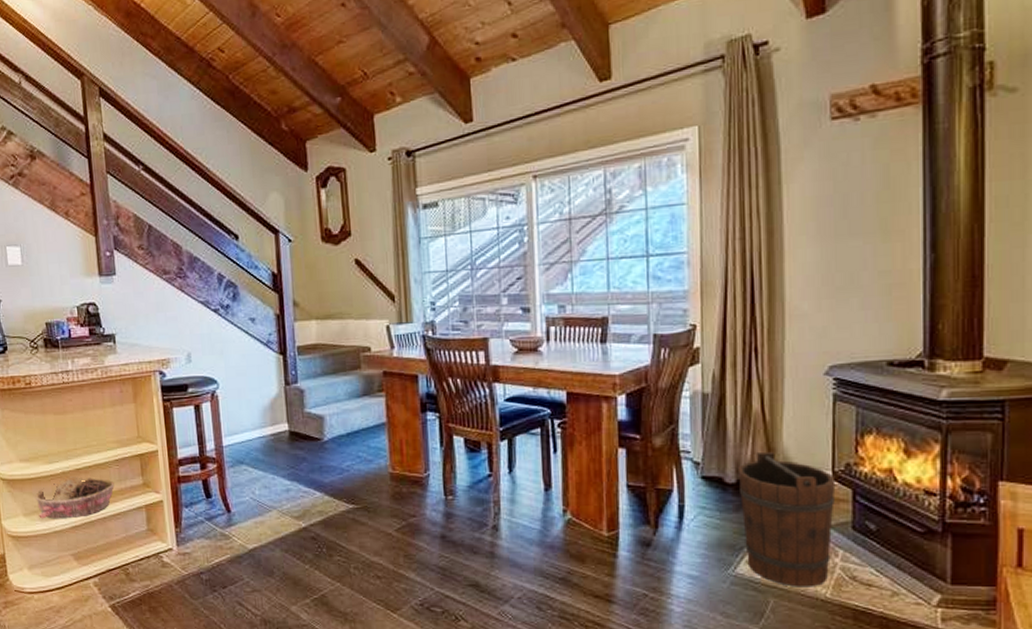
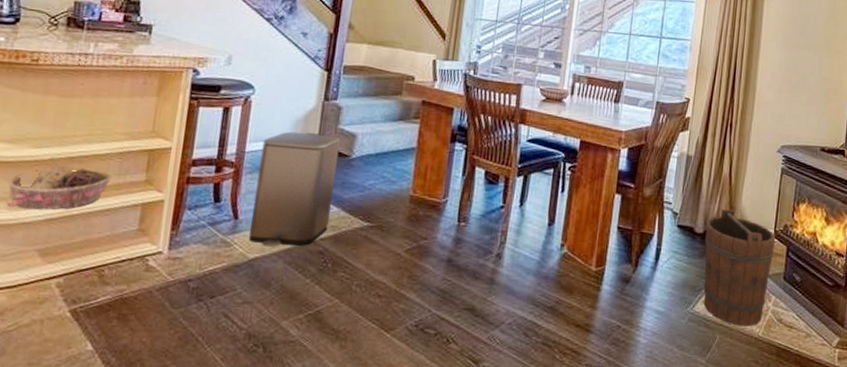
pedal bin: none [237,420,315,536] -> present [249,131,341,247]

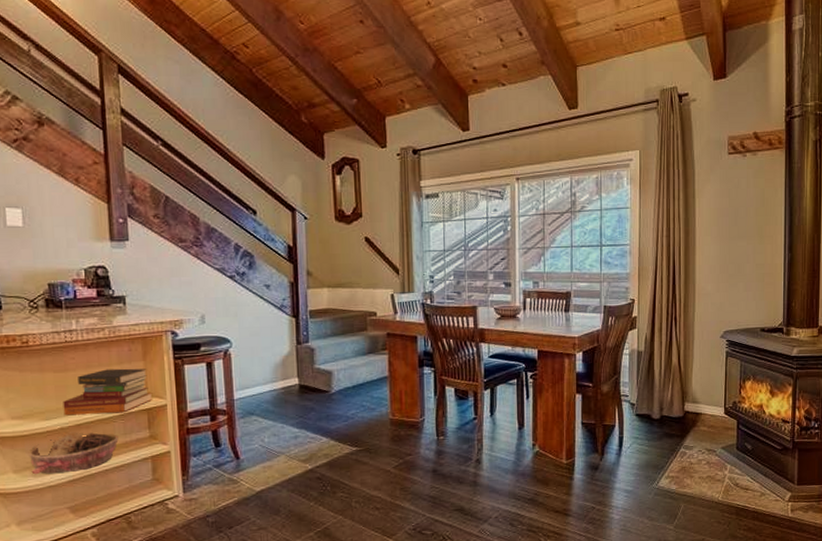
books: none [58,100,159,150] -> present [63,368,153,416]
pedal bin: present [249,131,341,247] -> none [248,375,321,479]
wooden bucket: present [703,208,776,327] -> none [661,394,726,494]

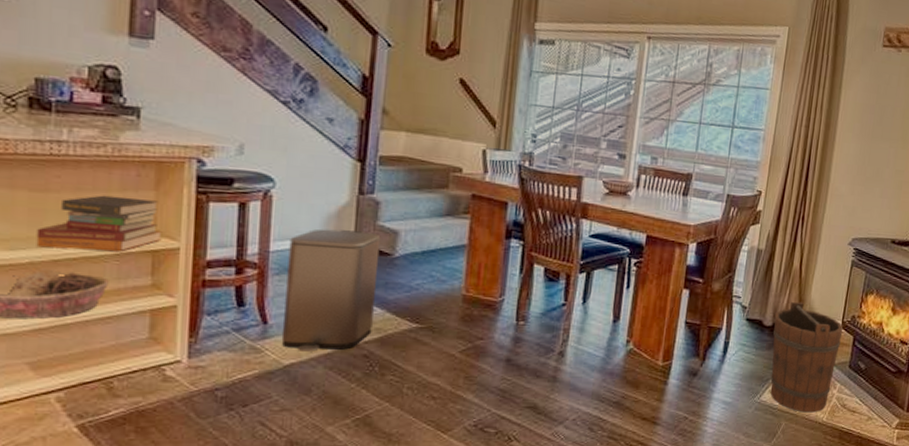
pedal bin: none [248,375,321,479] -> present [281,228,381,352]
wooden bucket: none [661,394,726,494] -> present [770,301,843,413]

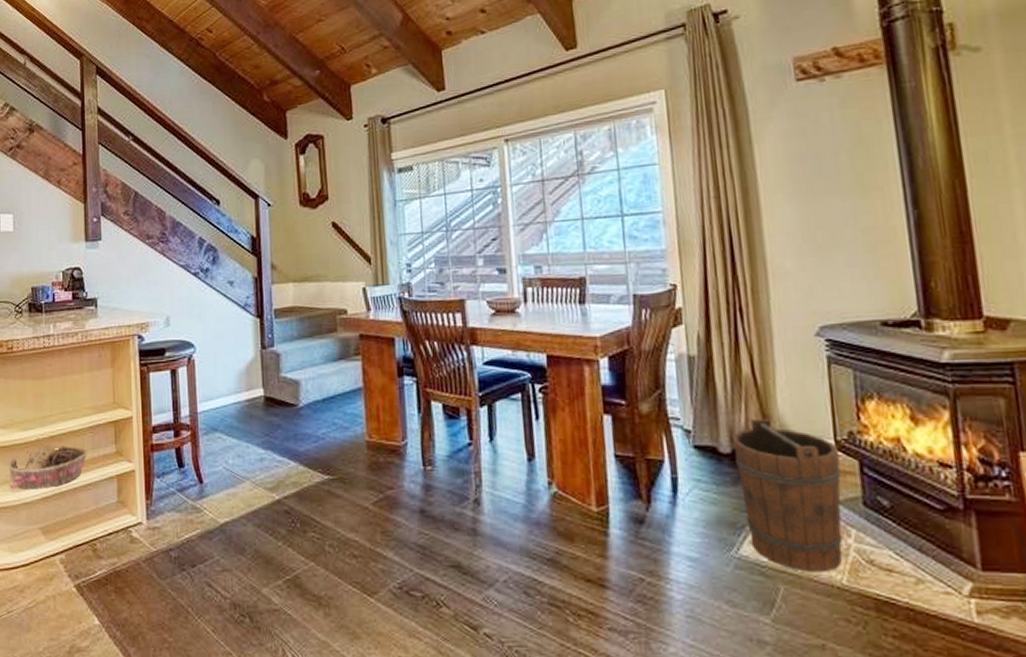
books: present [36,195,163,252] -> none [39,376,120,426]
pedal bin: present [281,228,381,352] -> none [212,384,289,509]

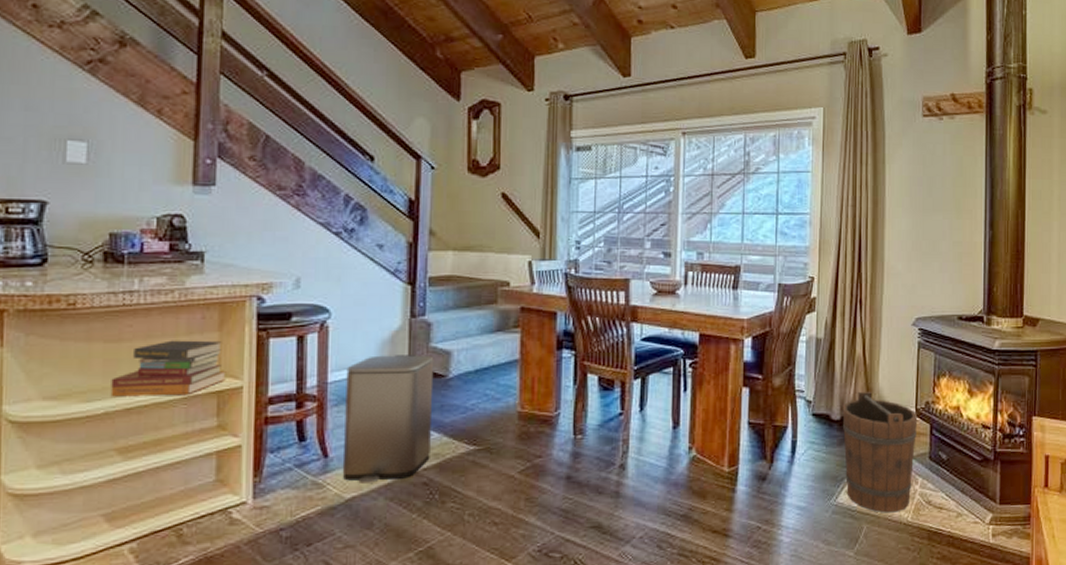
decorative basket: present [8,444,87,490] -> none [59,418,177,472]
books: none [39,376,120,426] -> present [110,340,227,397]
pedal bin: none [212,384,289,509] -> present [342,355,434,484]

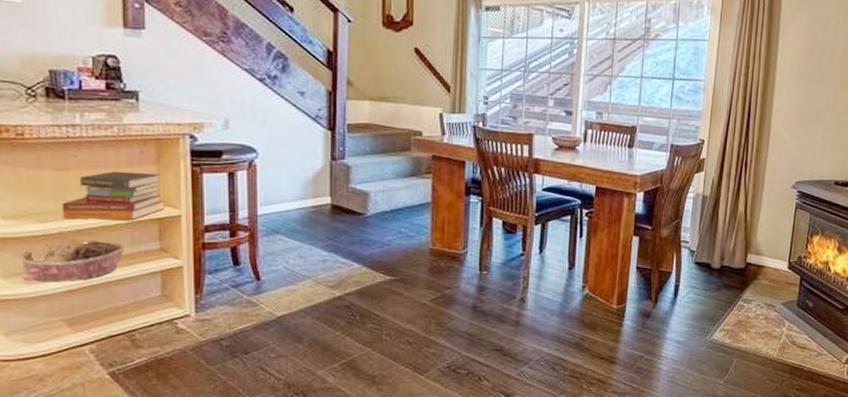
decorative basket: none [59,418,177,472] -> present [20,238,125,282]
pedal bin: present [342,355,434,484] -> none [273,193,354,304]
wooden bucket: present [842,391,918,513] -> none [721,244,790,350]

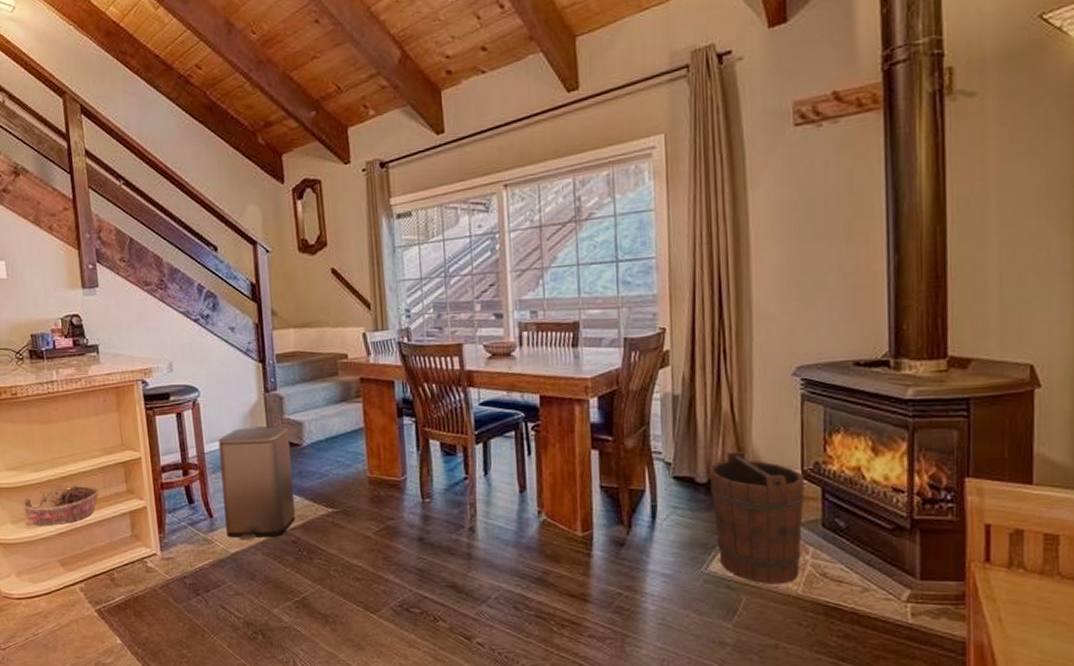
books: present [62,171,166,221] -> none [49,420,128,468]
pedal bin: none [273,193,354,304] -> present [218,426,296,540]
wooden bucket: none [721,244,790,350] -> present [708,451,805,584]

